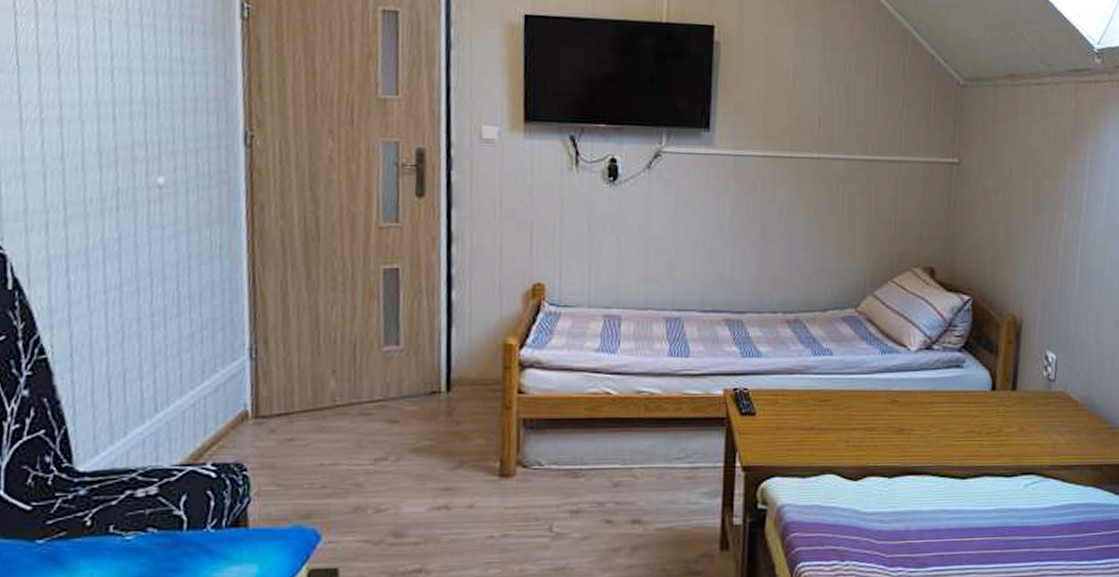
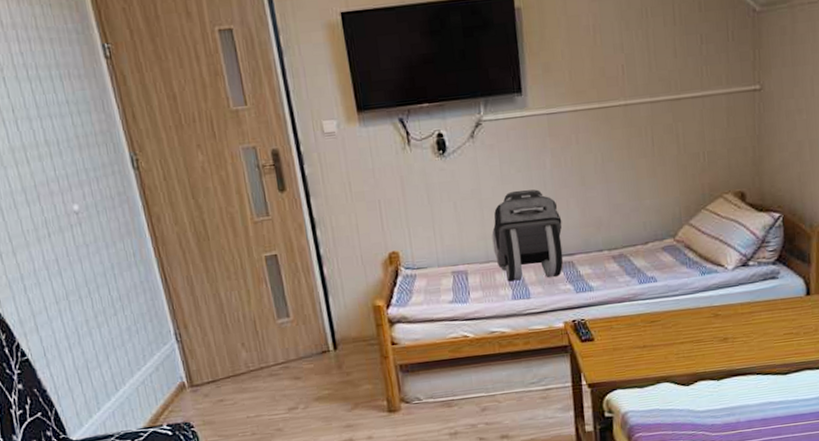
backpack: none [654,233,736,335] -> present [491,189,563,282]

